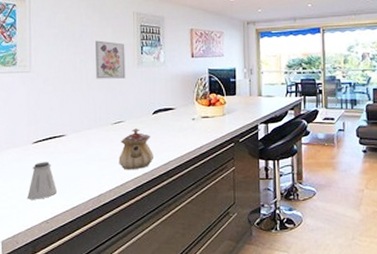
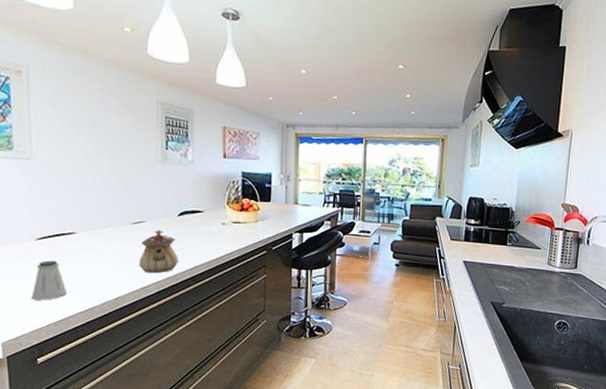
wall art: present [96,40,126,79] -> none [111,129,148,175]

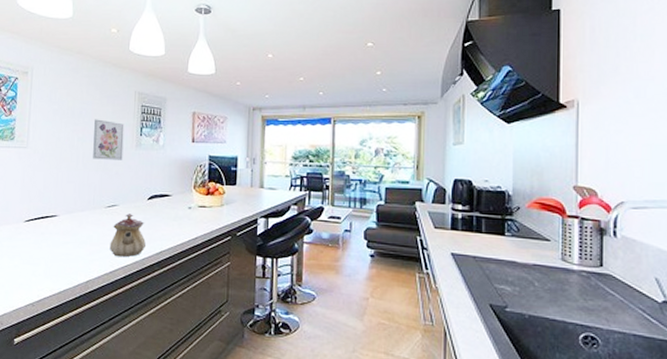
saltshaker: present [31,260,68,300] -> none [15,241,46,281]
wall art: none [111,129,148,175] -> present [93,119,124,160]

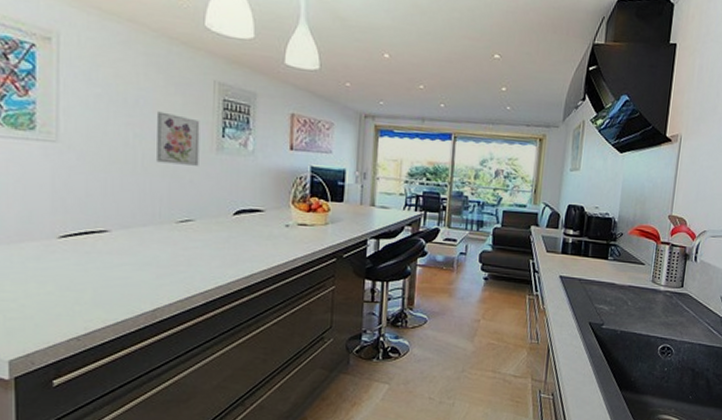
teapot: present [109,214,146,258] -> none [184,230,232,282]

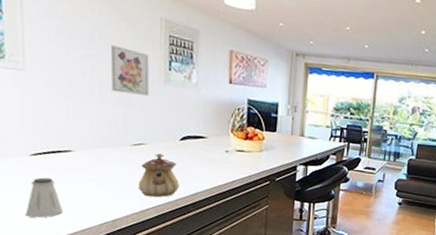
saltshaker: none [49,262,95,310] -> present [25,177,64,218]
teapot: none [184,230,232,282] -> present [138,153,179,198]

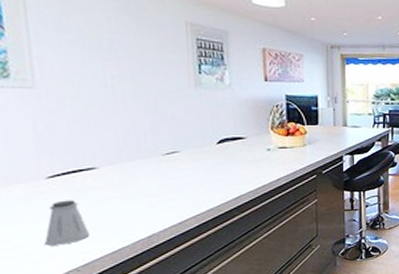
wall art: present [111,45,149,96] -> none [133,53,179,102]
teapot: present [138,153,179,198] -> none [174,160,220,207]

